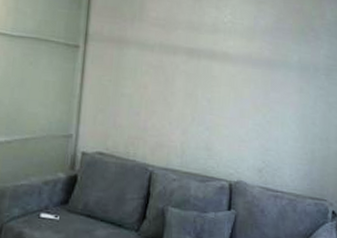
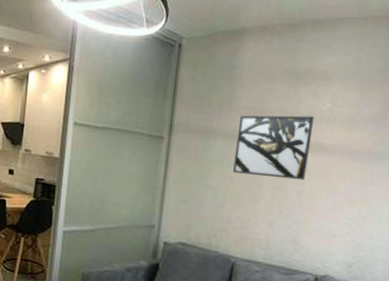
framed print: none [147,25,218,88] -> present [233,115,315,181]

